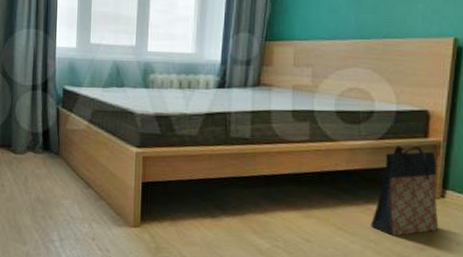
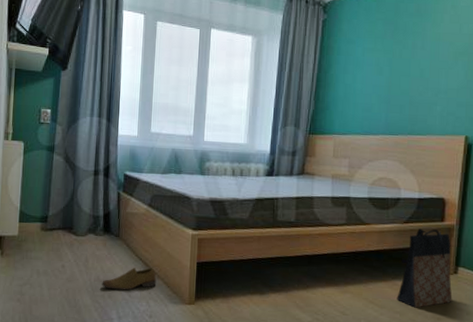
shoe: none [42,187,99,211] -> present [102,268,157,291]

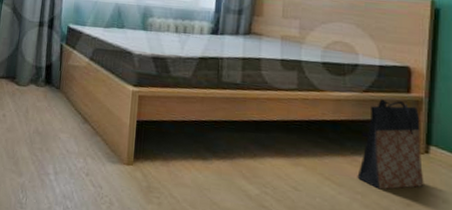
shoe: present [102,268,157,291] -> none [40,122,95,145]

